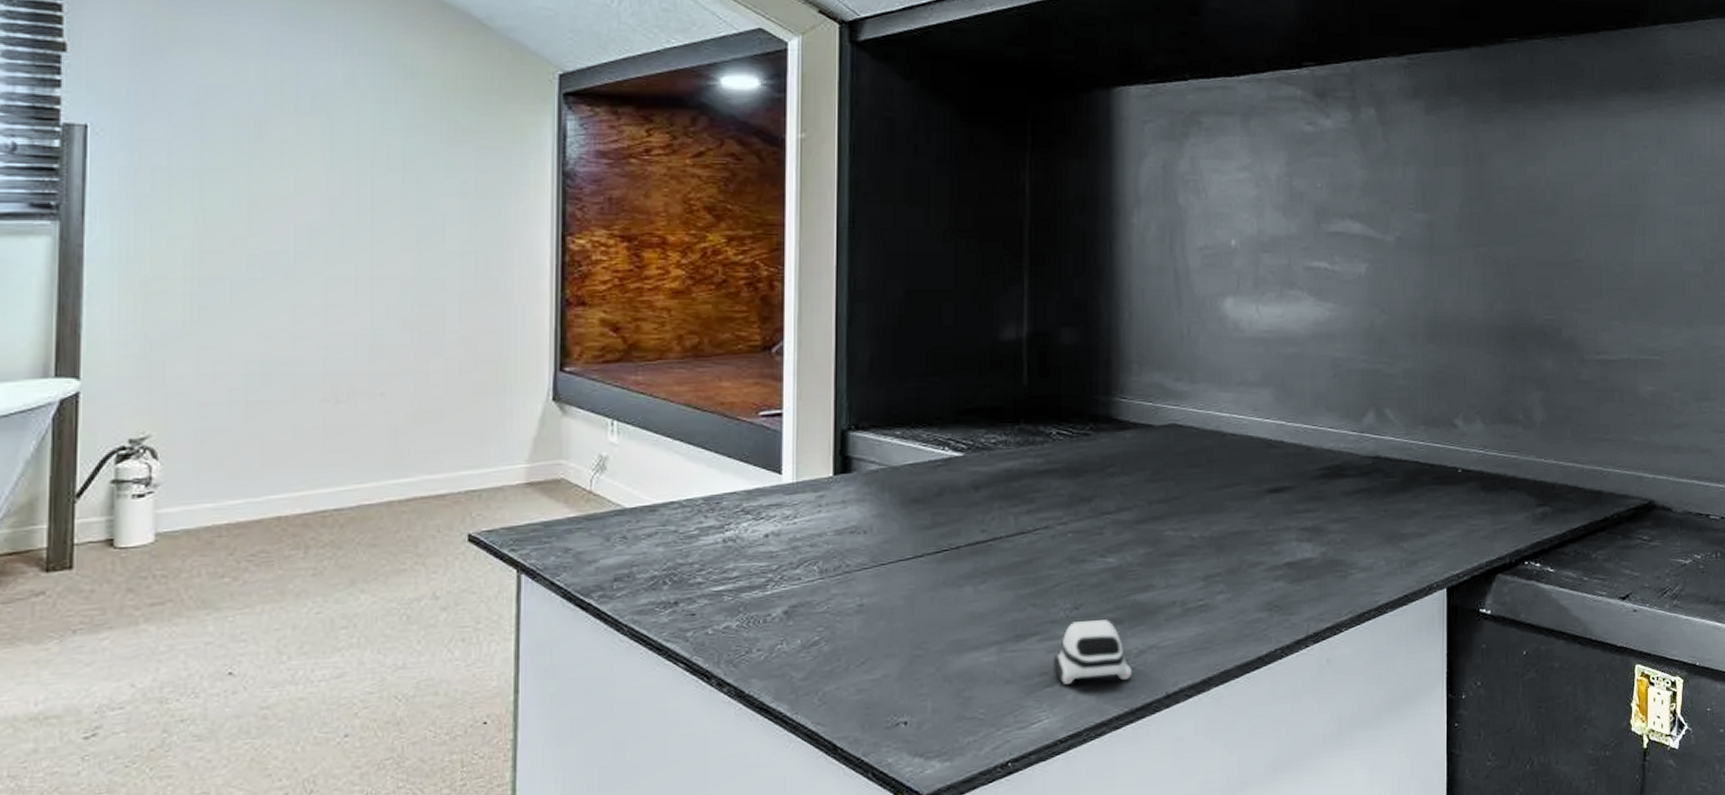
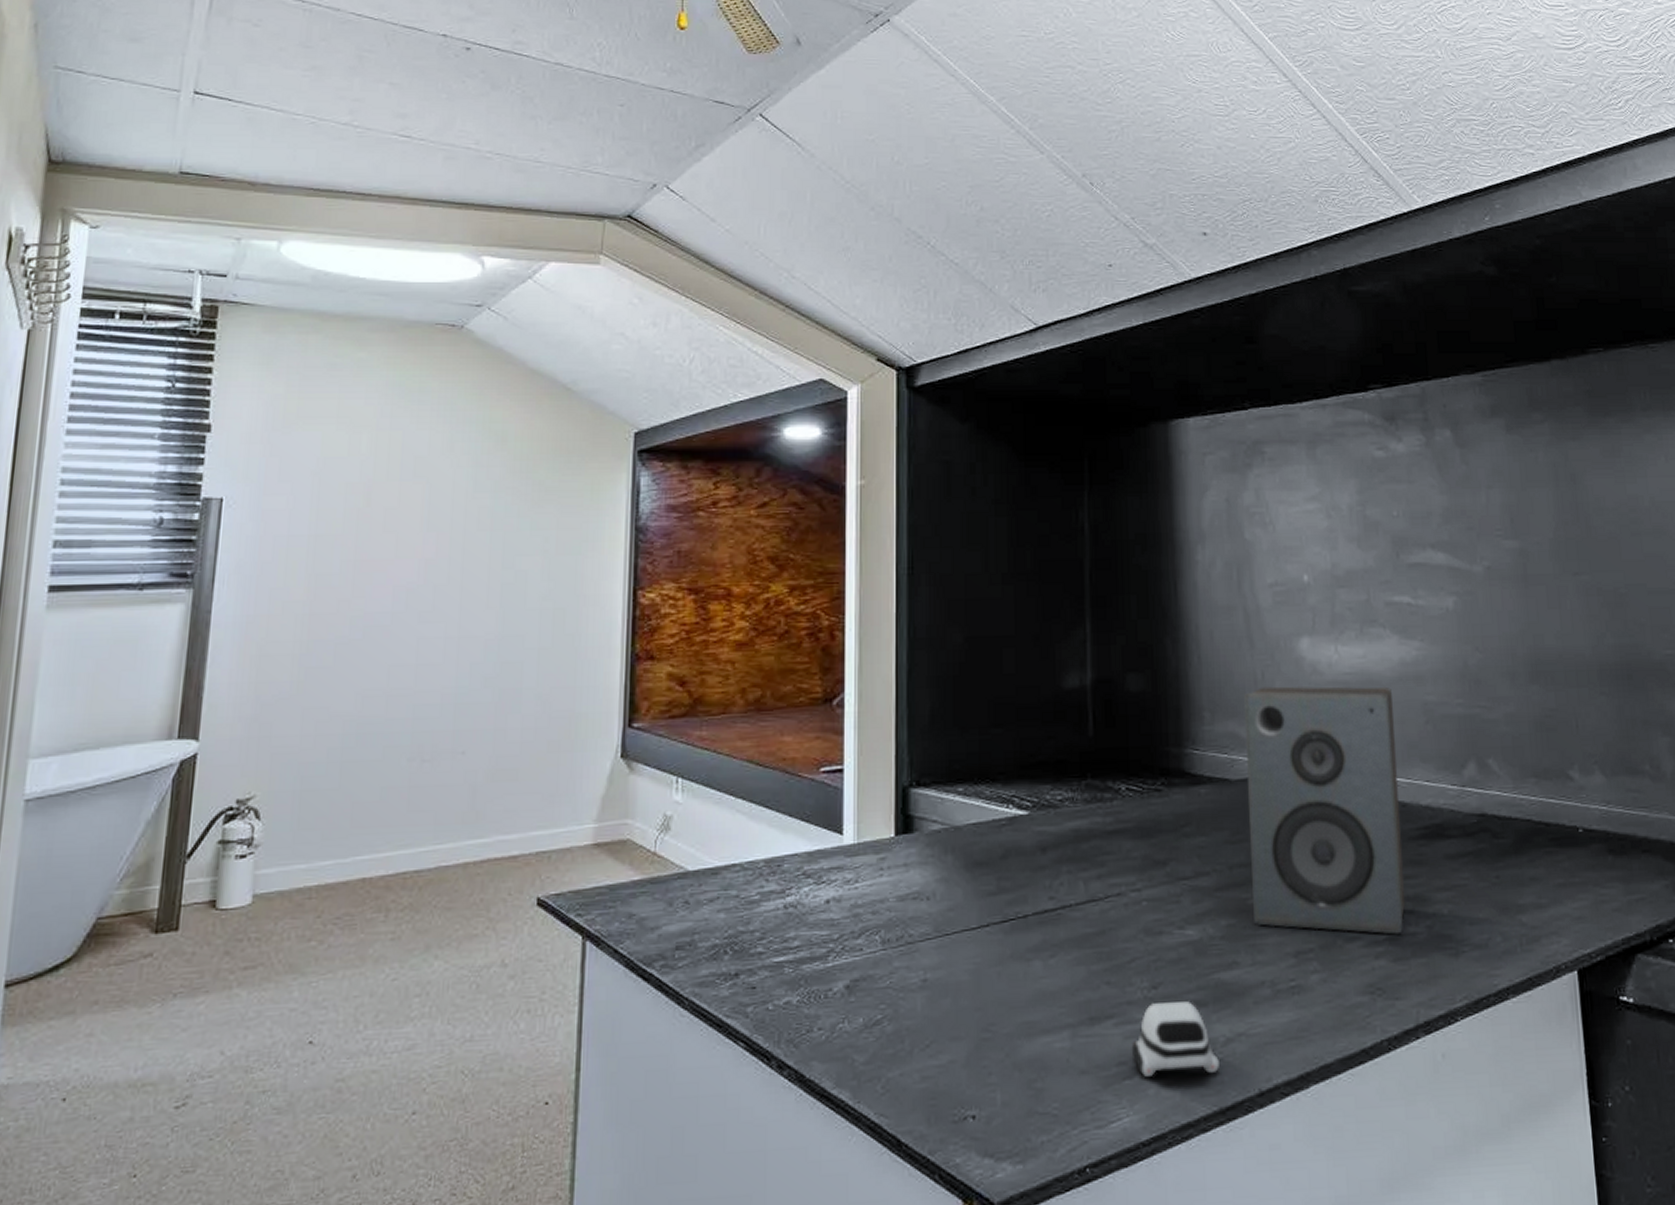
speaker: none [1168,341,1306,560] -> present [1244,686,1406,935]

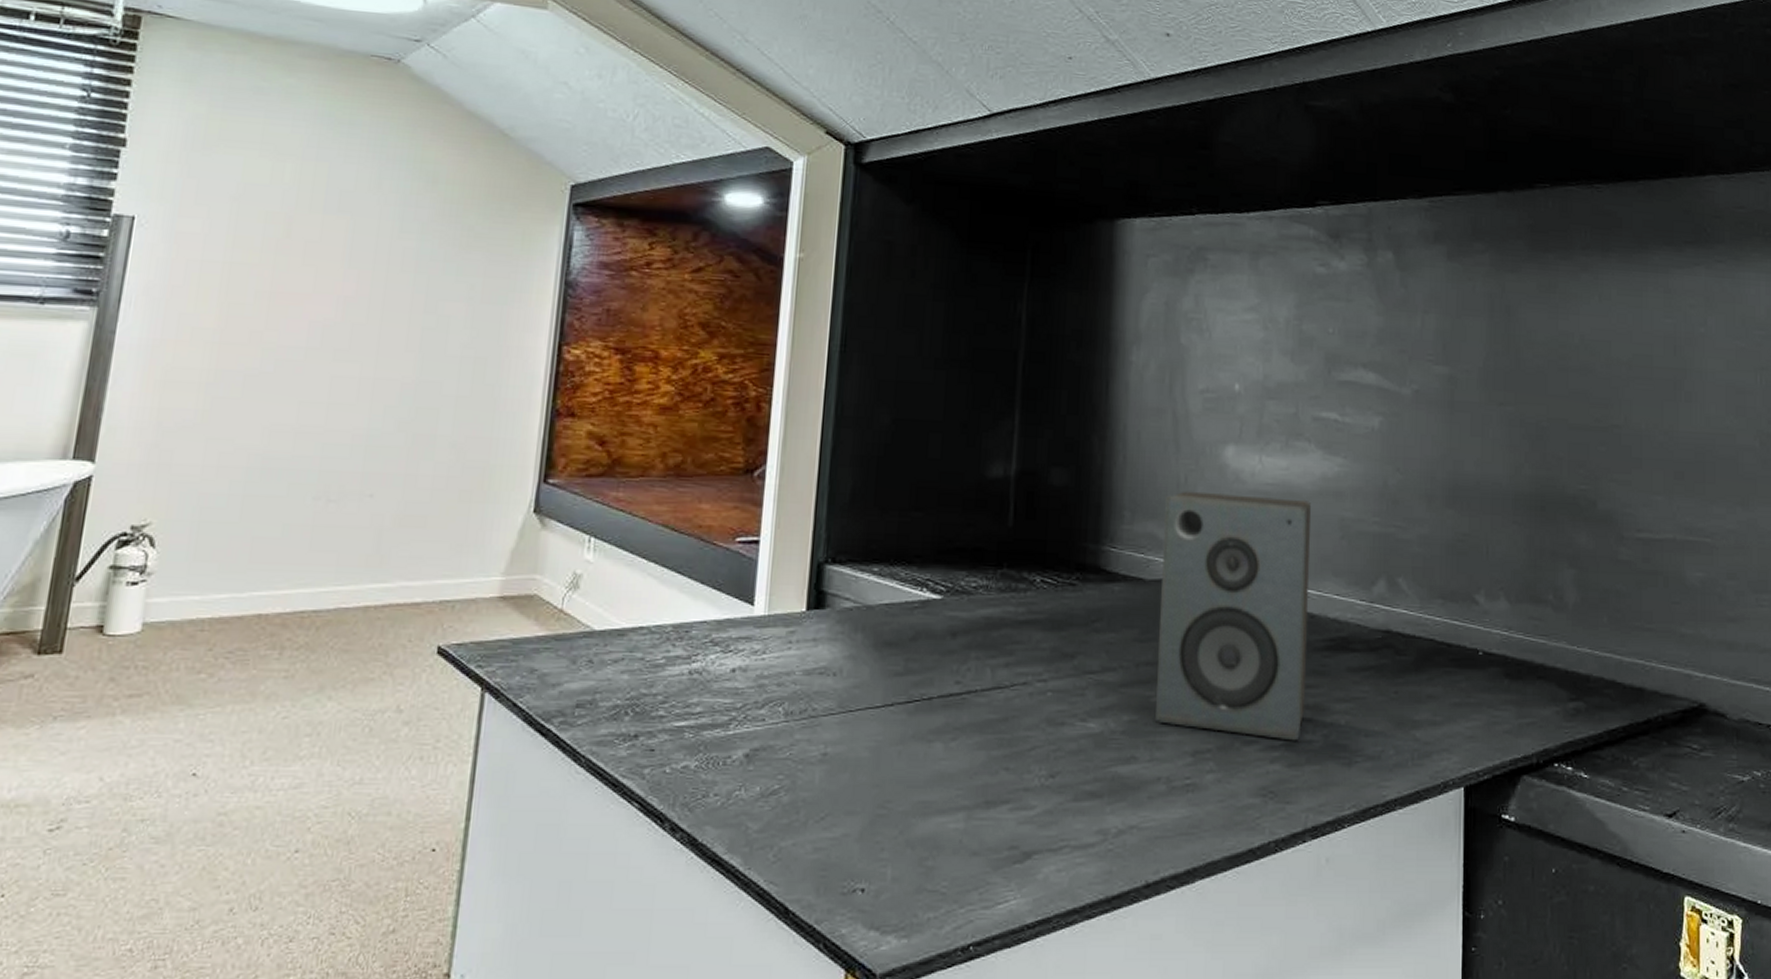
computer mouse: present [1131,1001,1219,1078] -> none [1024,792,1109,864]

